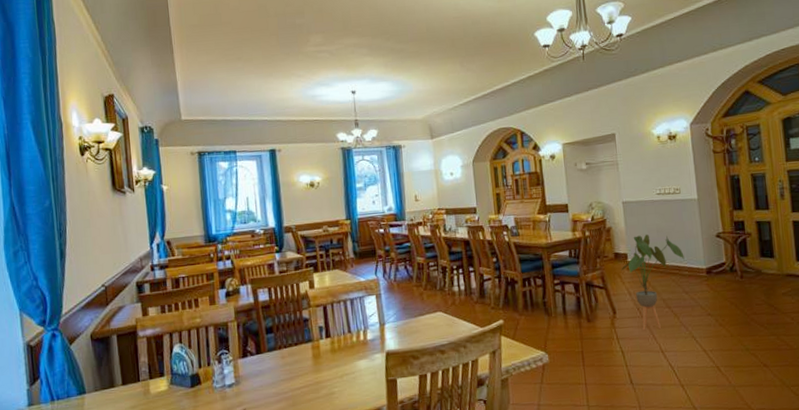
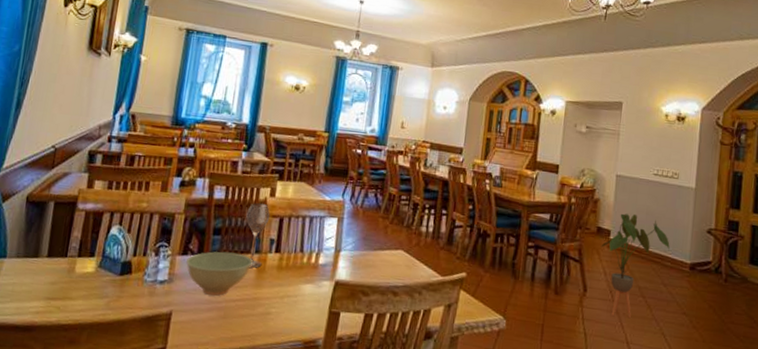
bowl: none [248,345,308,388] -> present [186,251,253,296]
wineglass: none [292,296,317,356] -> present [246,203,271,268]

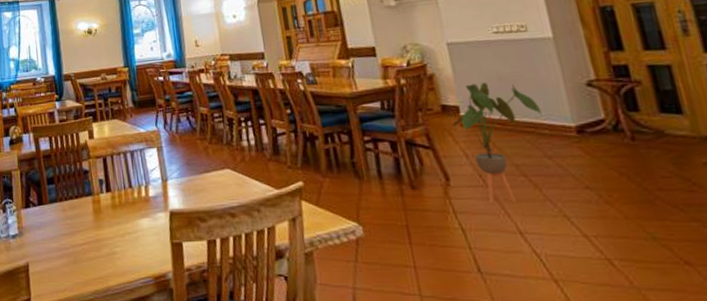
bowl: present [186,251,253,296] -> none [30,198,88,242]
wineglass: present [246,203,271,268] -> none [72,147,97,210]

